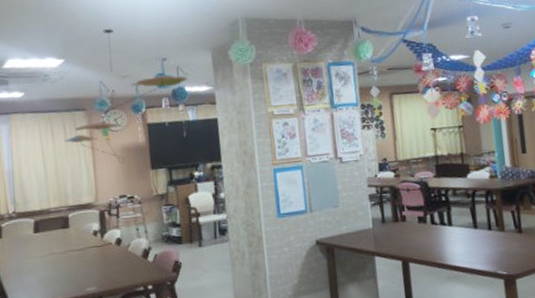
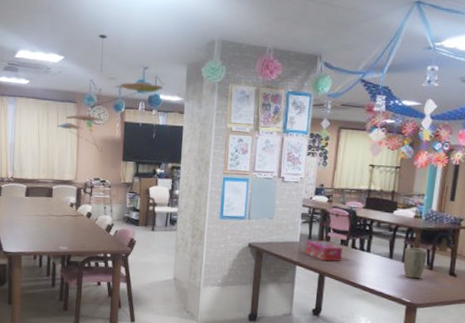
tissue box: none [379,223,423,246] -> present [305,241,342,262]
plant pot: none [488,211,514,247] -> present [403,247,428,279]

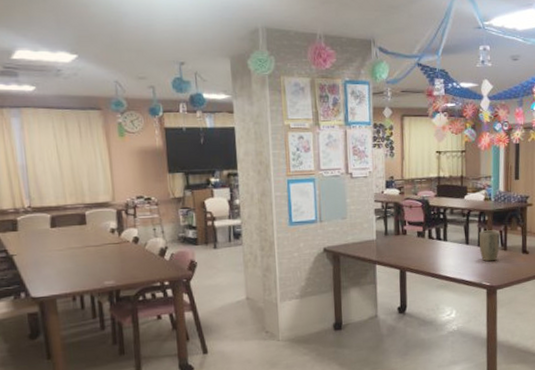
ceiling mobile: present [57,35,163,152] -> none [80,27,205,165]
tissue box: present [305,241,342,262] -> none [382,236,420,256]

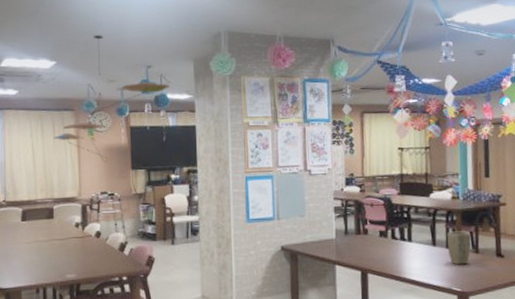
ceiling mobile: none [80,27,205,165] -> present [53,35,169,162]

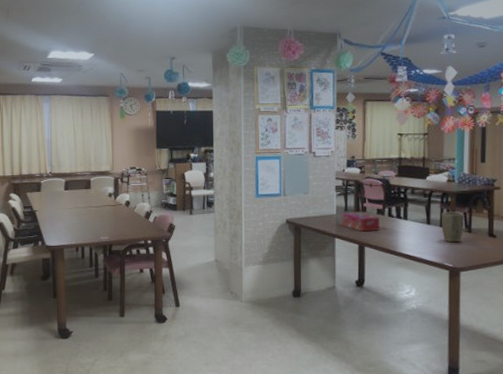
ceiling mobile: present [53,35,169,162] -> none [91,30,190,142]
tissue box: none [342,235,383,257] -> present [342,212,380,232]

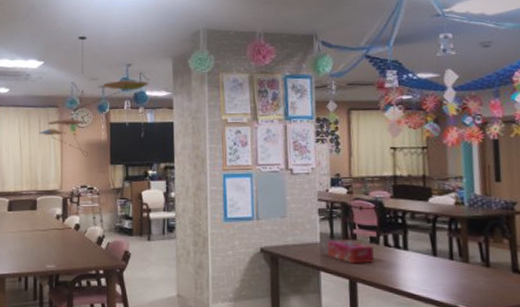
ceiling mobile: none [91,30,190,142] -> present [39,36,148,157]
plant pot: present [442,212,465,243] -> none [450,241,481,280]

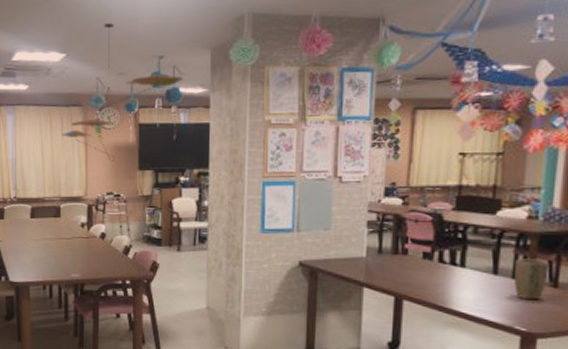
tissue box: present [327,241,374,264] -> none [374,255,426,281]
plant pot: none [450,241,481,280] -> present [514,259,549,301]

